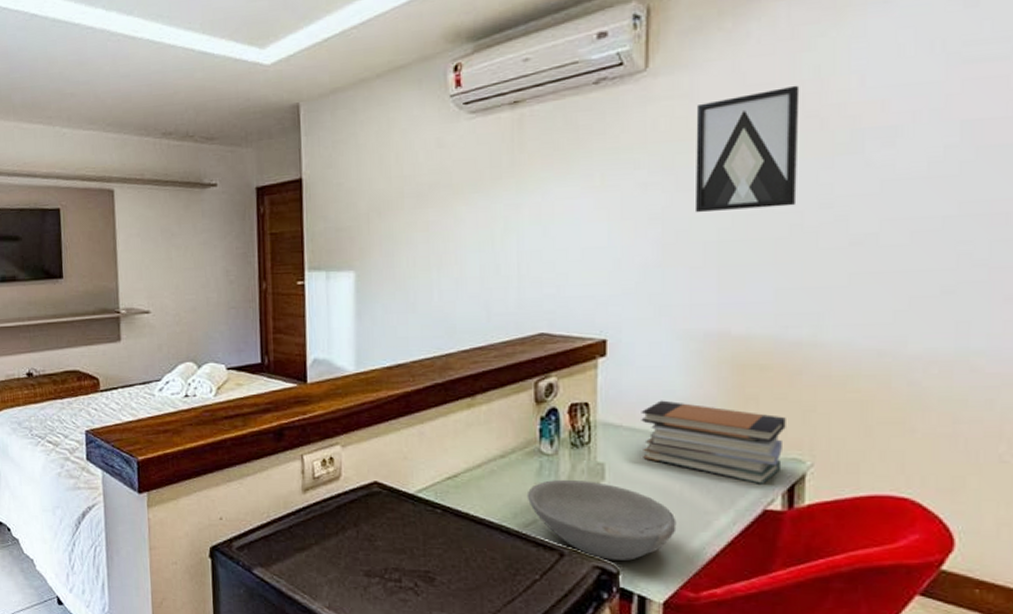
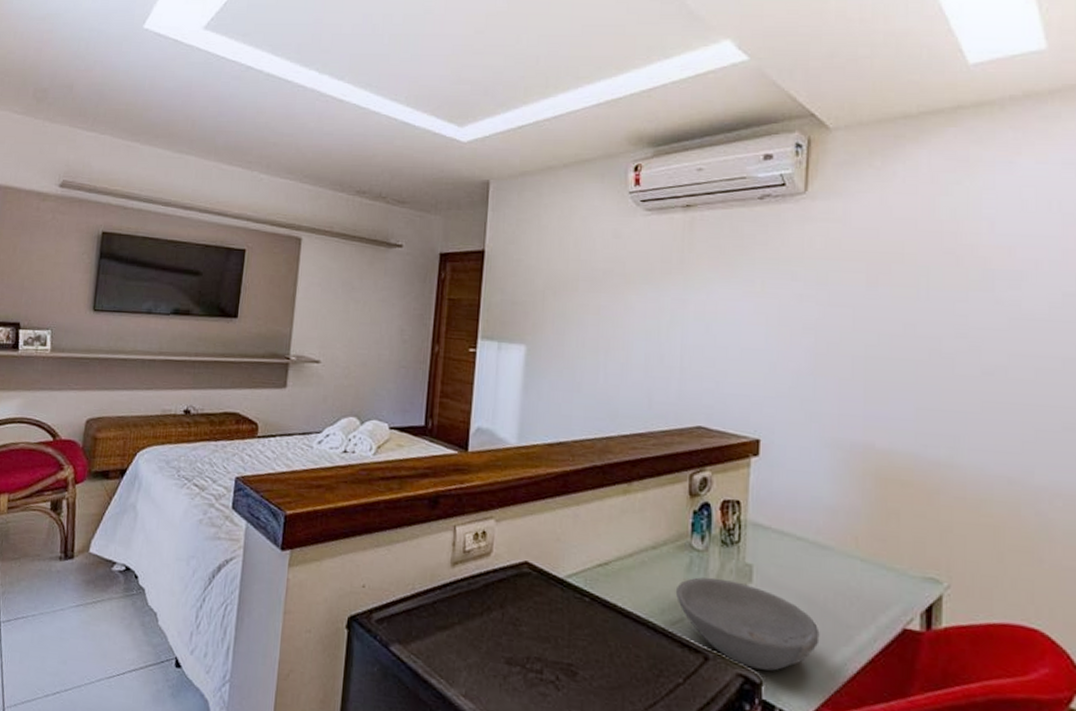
book stack: present [641,400,786,484] -> none [789,505,925,602]
wall art: present [694,85,800,213] -> none [844,223,938,332]

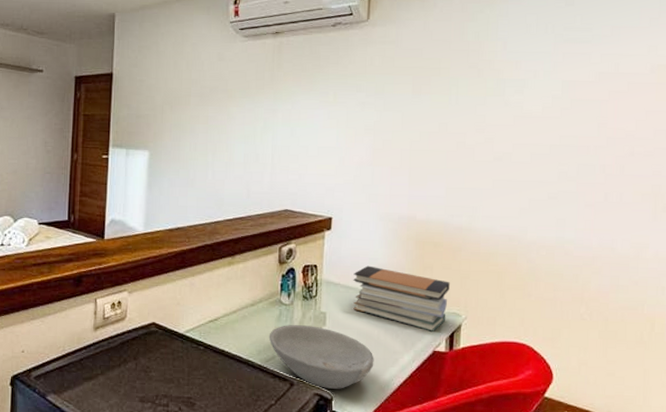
book stack: none [789,505,925,602] -> present [353,265,450,332]

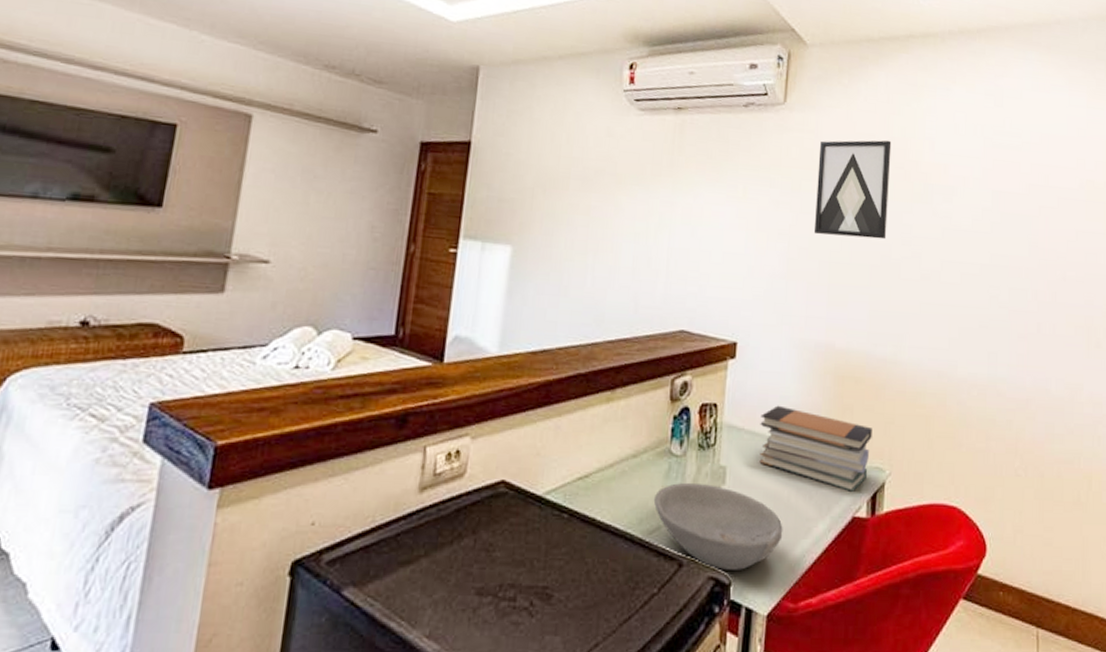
wall art: none [396,44,466,129] -> present [813,140,892,240]

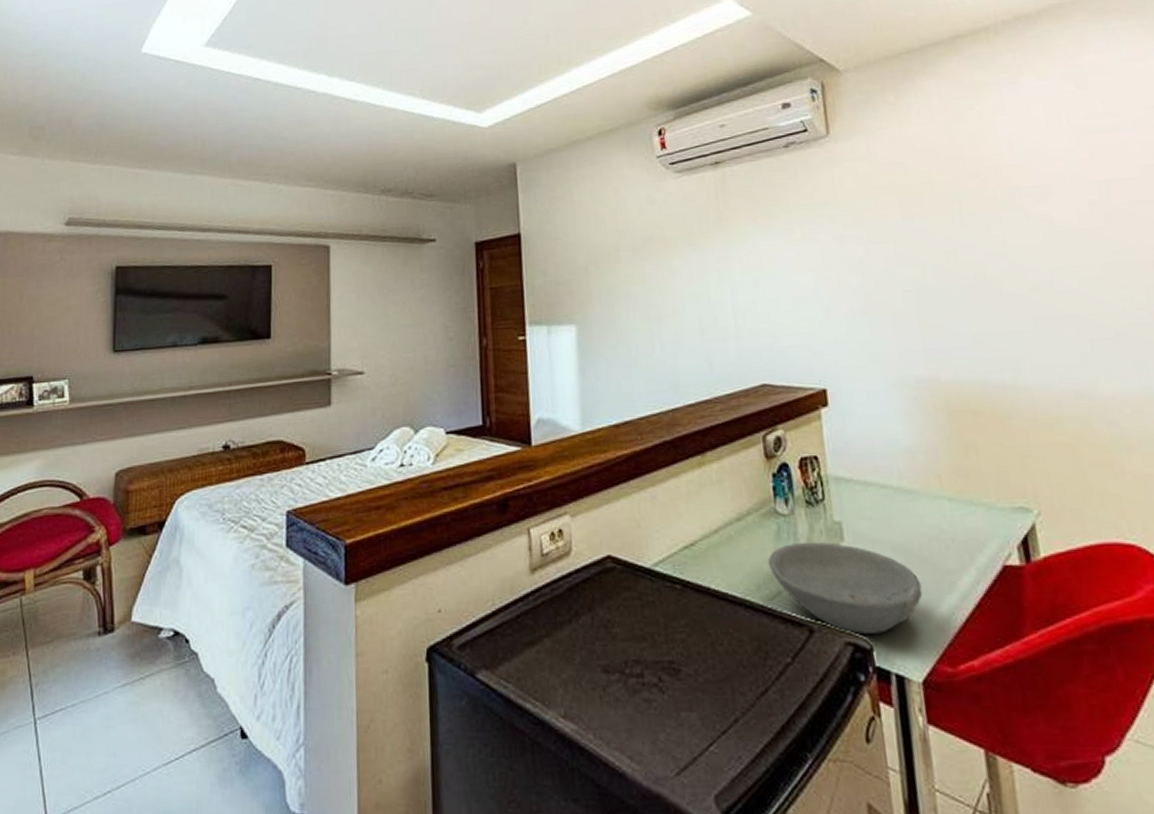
book stack: present [759,405,872,492] -> none [869,450,1012,537]
wall art: present [813,140,892,240] -> none [876,150,976,264]

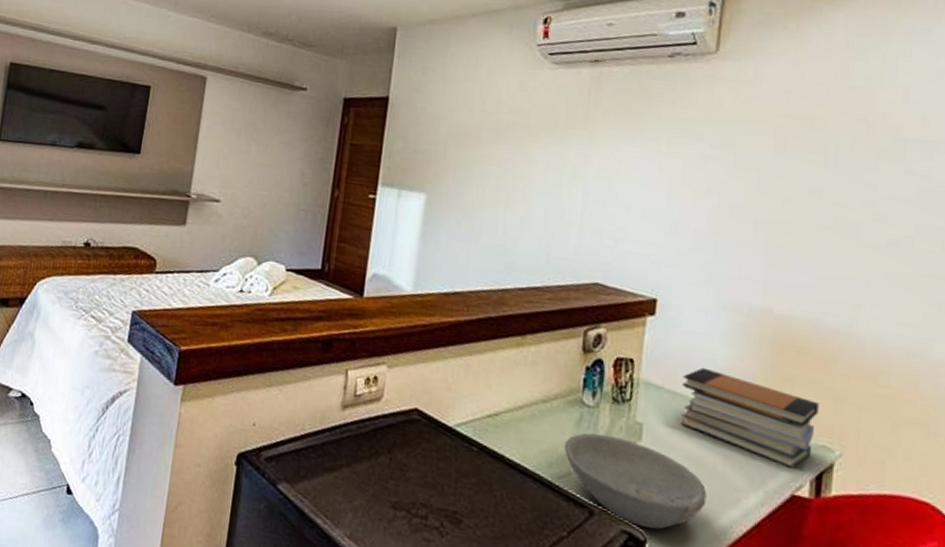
book stack: none [869,450,1012,537] -> present [680,367,819,468]

